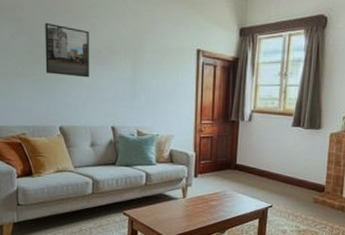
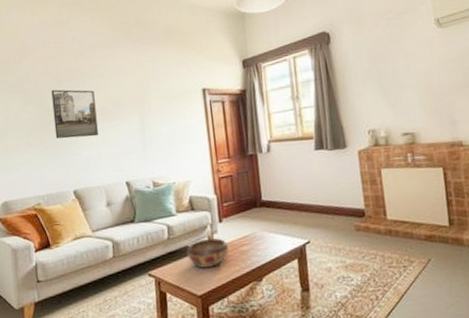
decorative bowl: none [161,189,200,215] -> present [186,237,229,268]

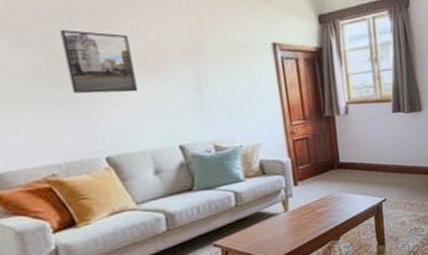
decorative bowl: present [186,237,229,268] -> none [258,201,305,233]

